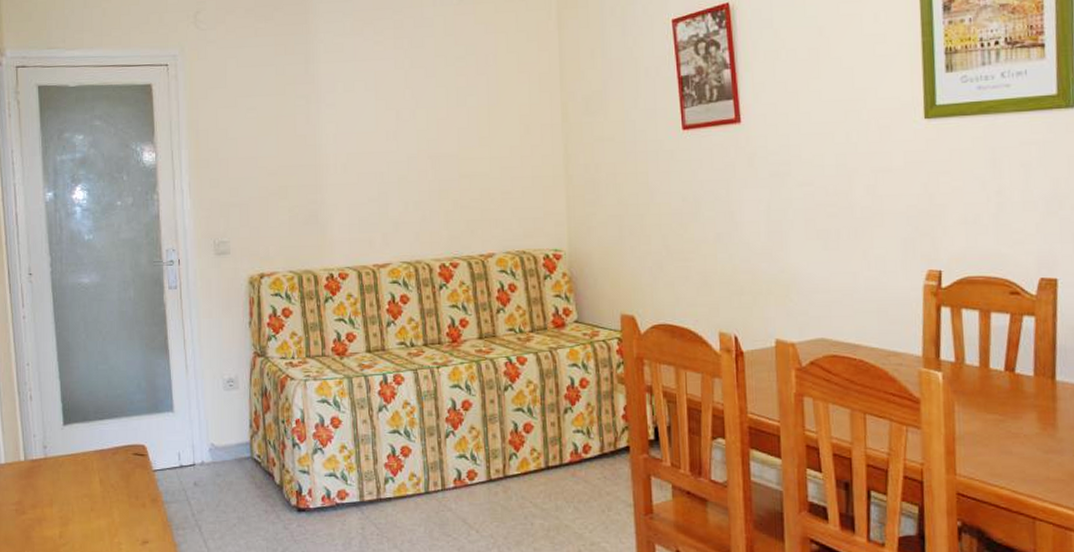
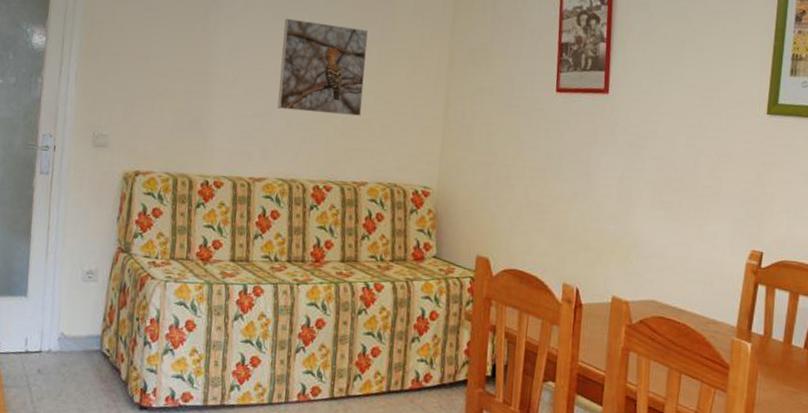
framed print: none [386,95,478,190] -> present [277,18,368,116]

